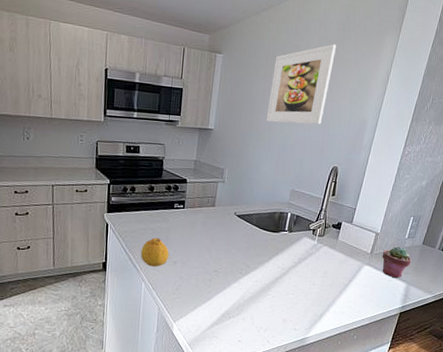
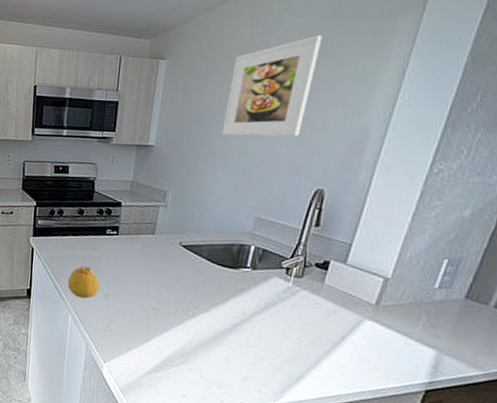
potted succulent: present [382,246,412,278] -> none [394,298,446,342]

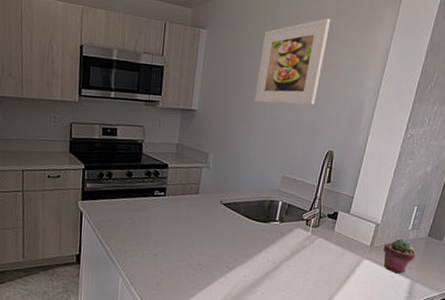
fruit: present [68,266,100,299] -> none [118,227,149,260]
potted succulent: none [394,298,446,342] -> present [383,238,416,274]

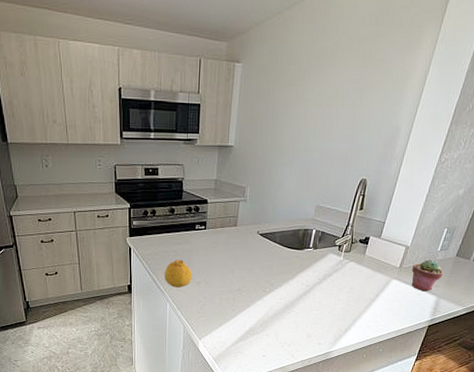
fruit: none [118,227,149,260] -> present [165,259,192,288]
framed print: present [254,18,331,105] -> none [290,42,369,135]

